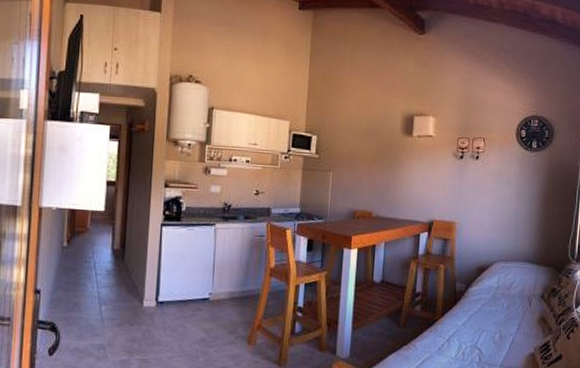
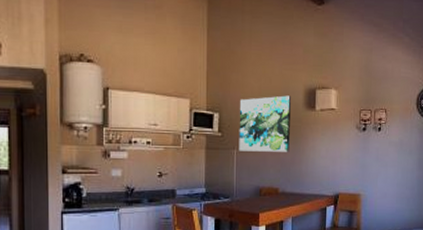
wall art: none [334,120,390,177] -> present [239,95,292,152]

